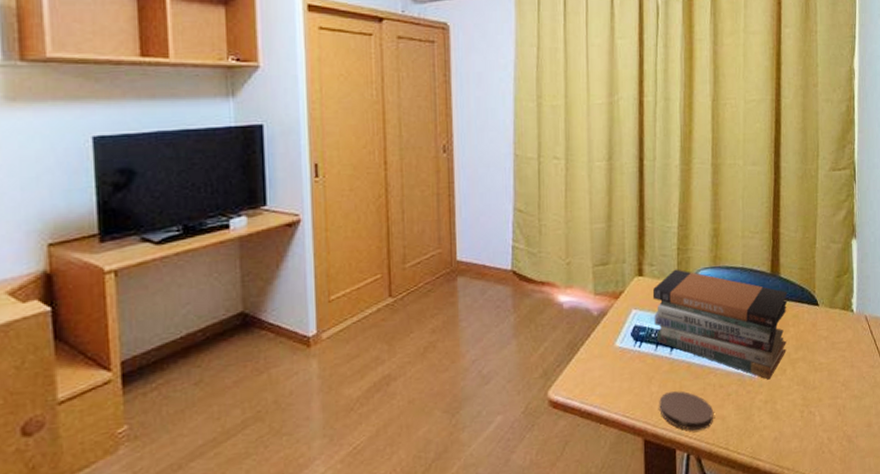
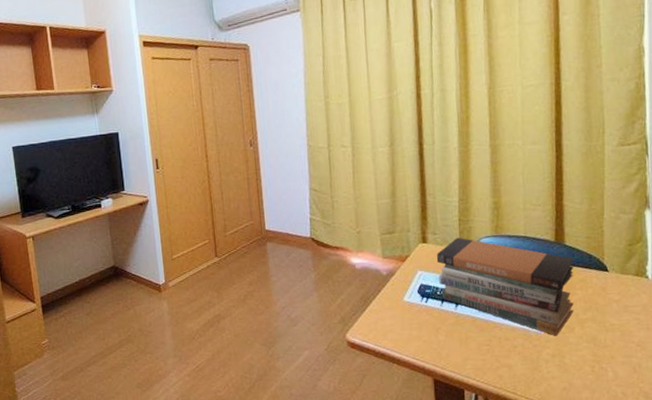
coaster: present [659,391,713,431] -> none [446,341,500,376]

